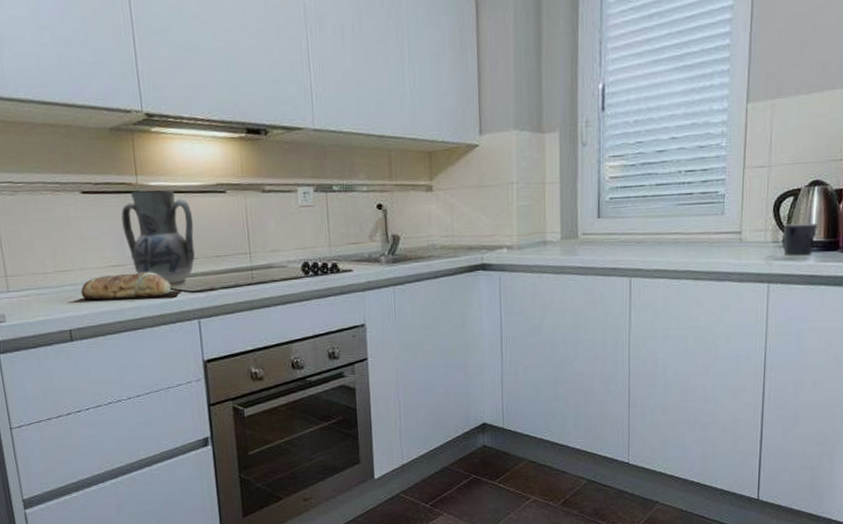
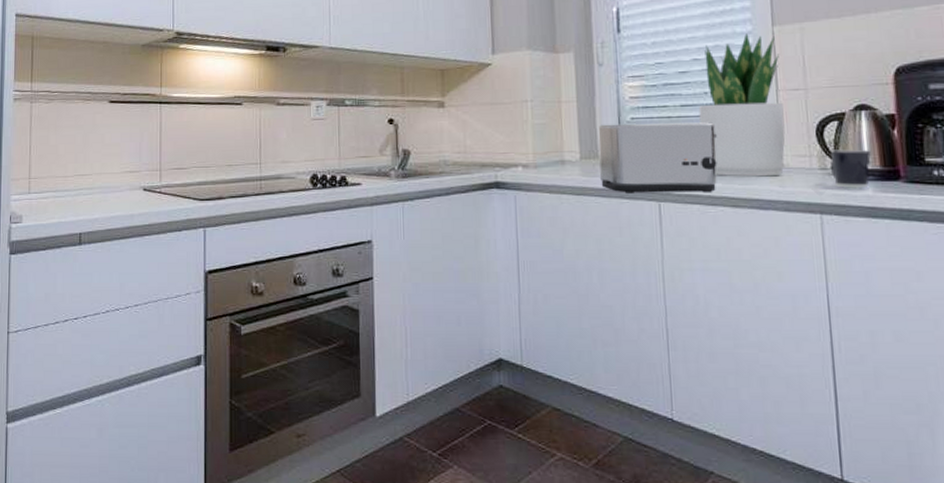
bread loaf: present [66,272,185,303] -> none [80,179,194,207]
ceramic jug: present [121,190,195,287] -> none [143,101,208,195]
toaster: none [579,200,686,272] -> present [598,122,717,195]
planter: none [672,110,750,252] -> present [698,33,786,177]

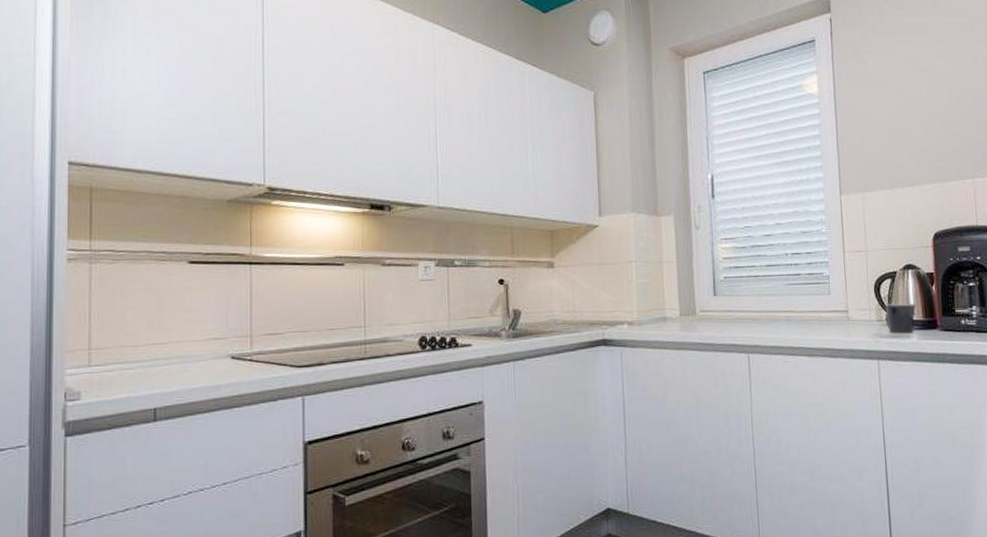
toaster: present [598,122,717,195] -> none [696,280,796,348]
planter: present [698,33,786,177] -> none [781,201,851,329]

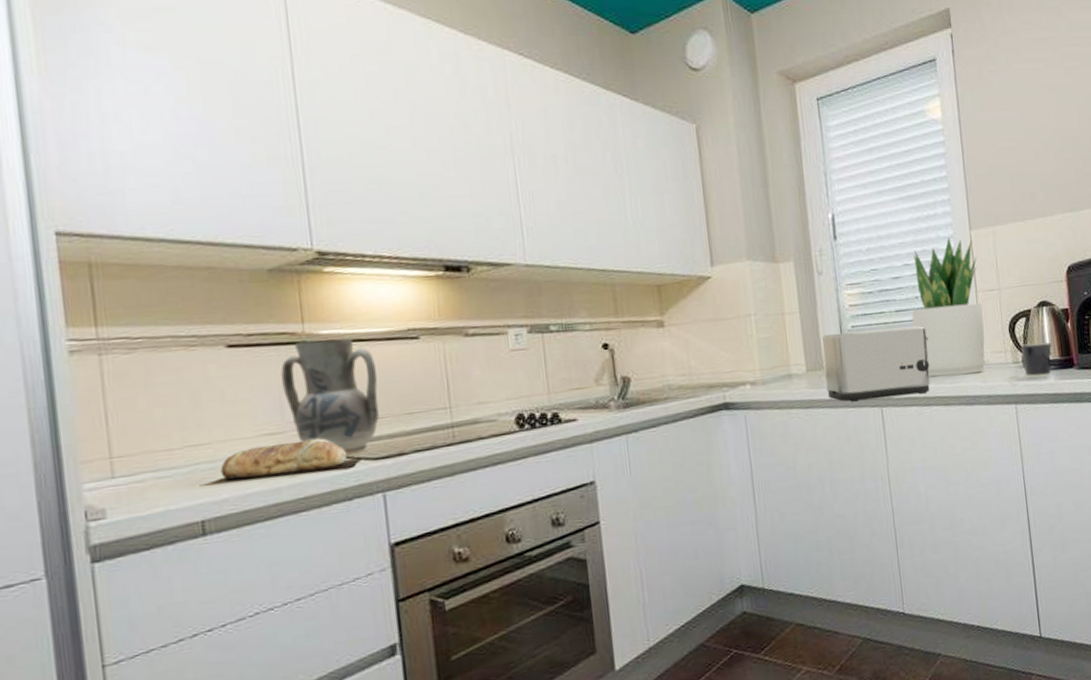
bread loaf: none [155,345,290,379] -> present [198,438,365,486]
ceramic jug: none [230,262,306,362] -> present [281,339,379,455]
toaster: none [696,280,796,348] -> present [822,326,931,403]
planter: none [781,201,851,329] -> present [911,237,985,377]

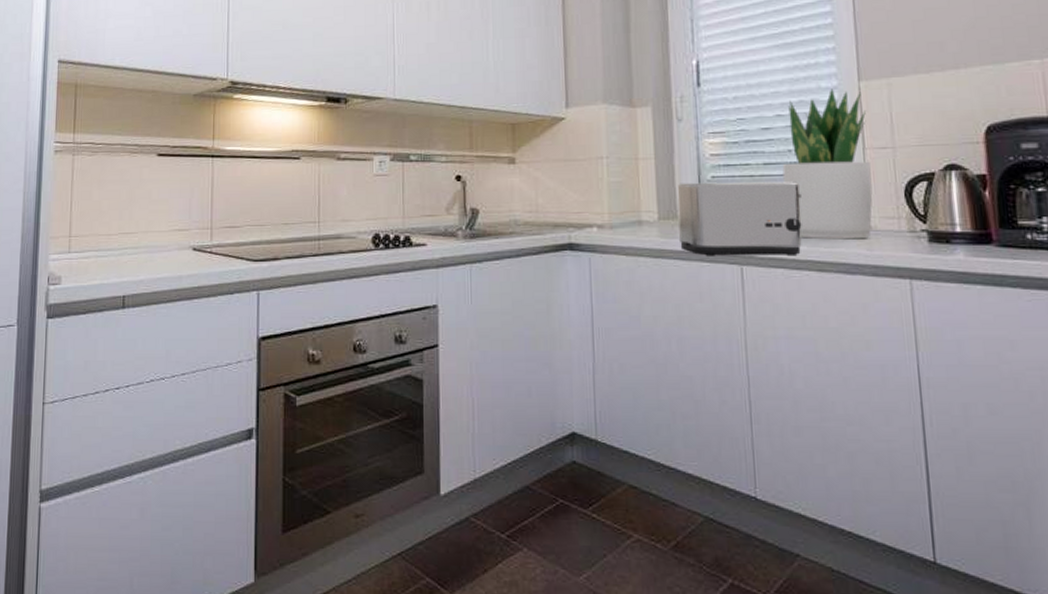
bread loaf: present [198,438,365,486] -> none [125,238,247,268]
ceramic jug: present [281,339,379,455] -> none [193,155,263,255]
mug: present [1021,342,1052,379] -> none [919,211,962,253]

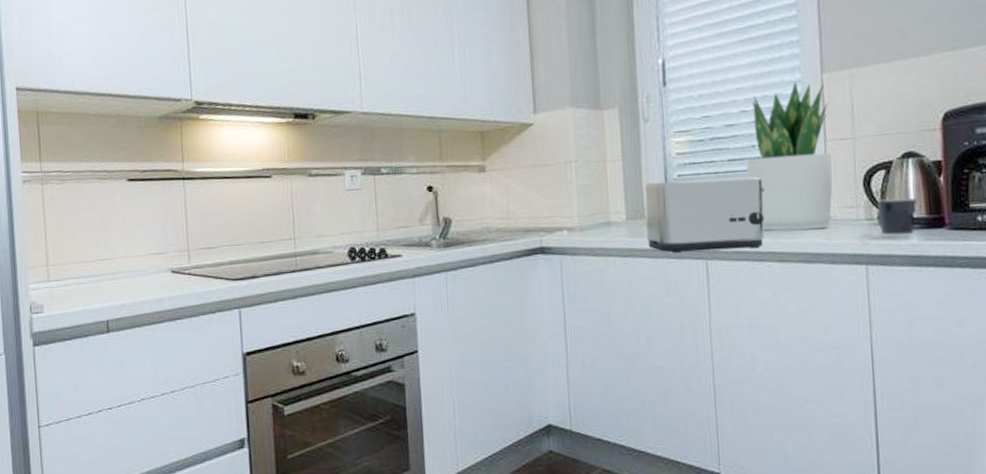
mug: none [919,211,962,253] -> present [876,198,917,238]

